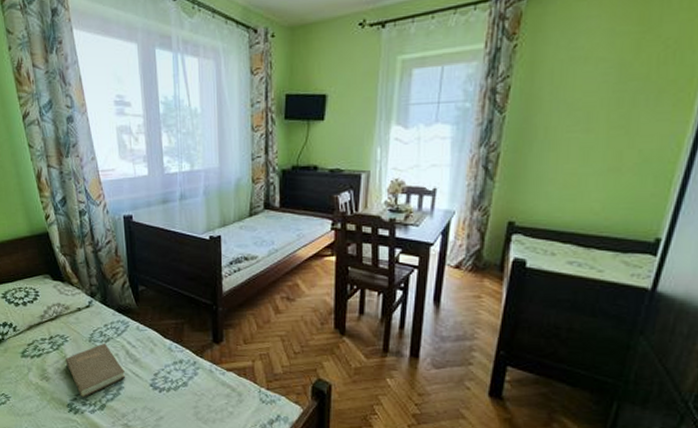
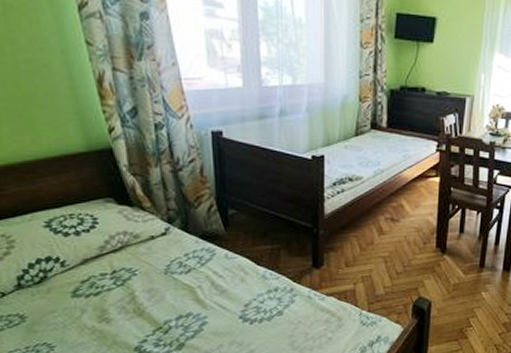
book: present [66,342,126,398] -> none [133,274,211,339]

